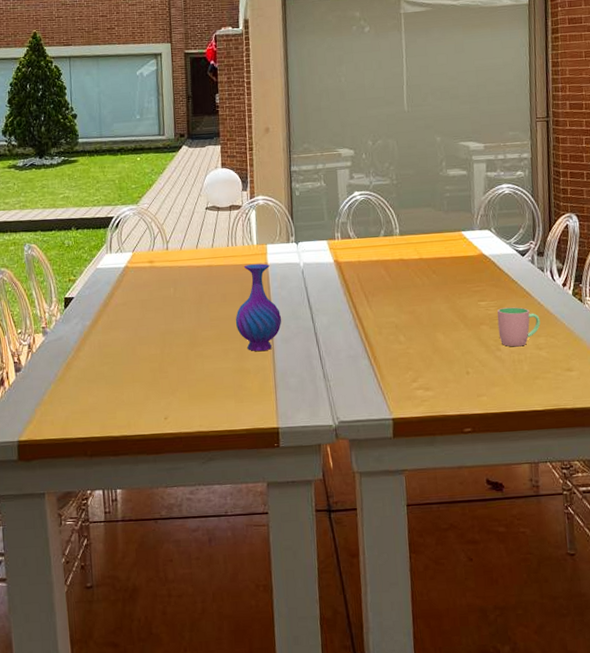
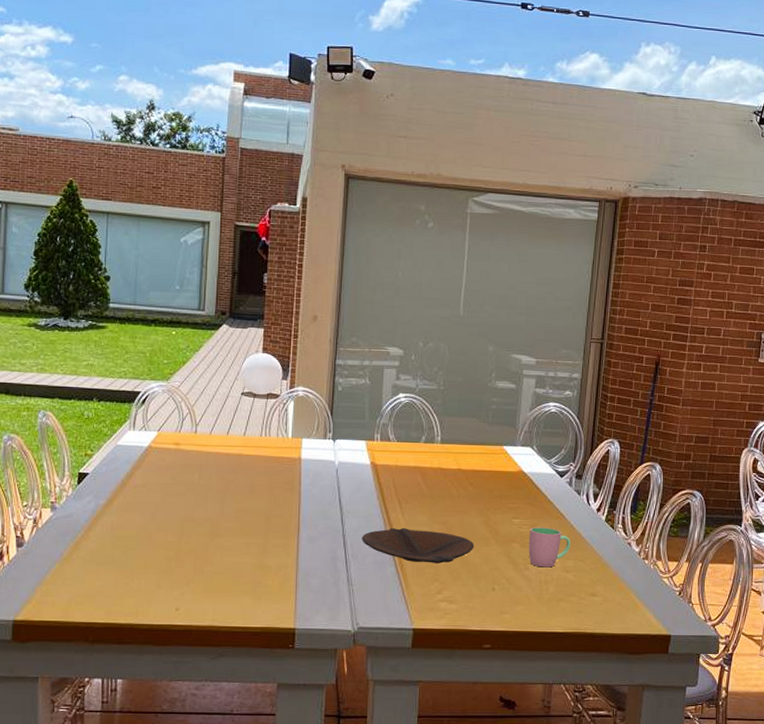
vase: present [235,263,282,352] -> none [261,457,310,549]
serving platter: none [333,321,444,353] -> present [362,528,474,564]

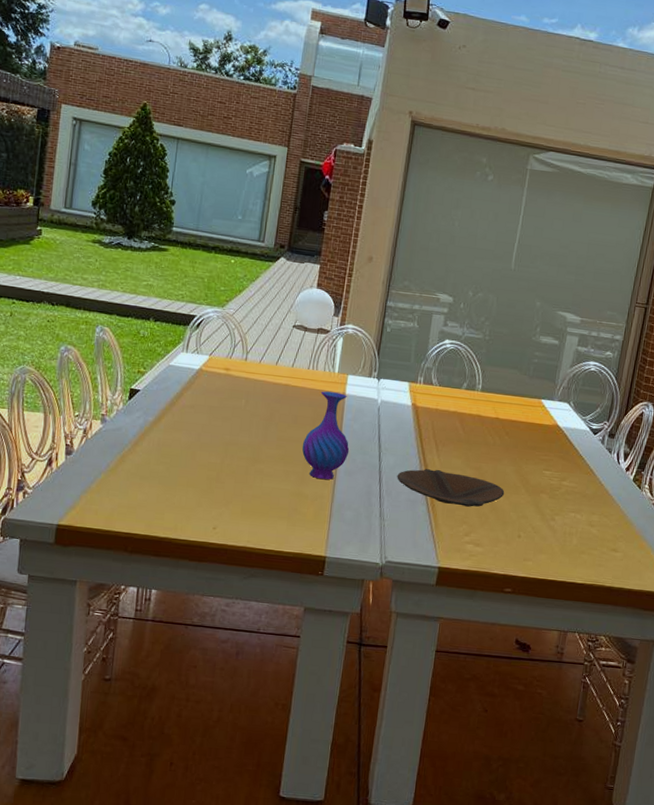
vase: none [261,457,310,549] -> present [302,391,350,480]
cup: present [528,527,571,568] -> none [556,480,598,521]

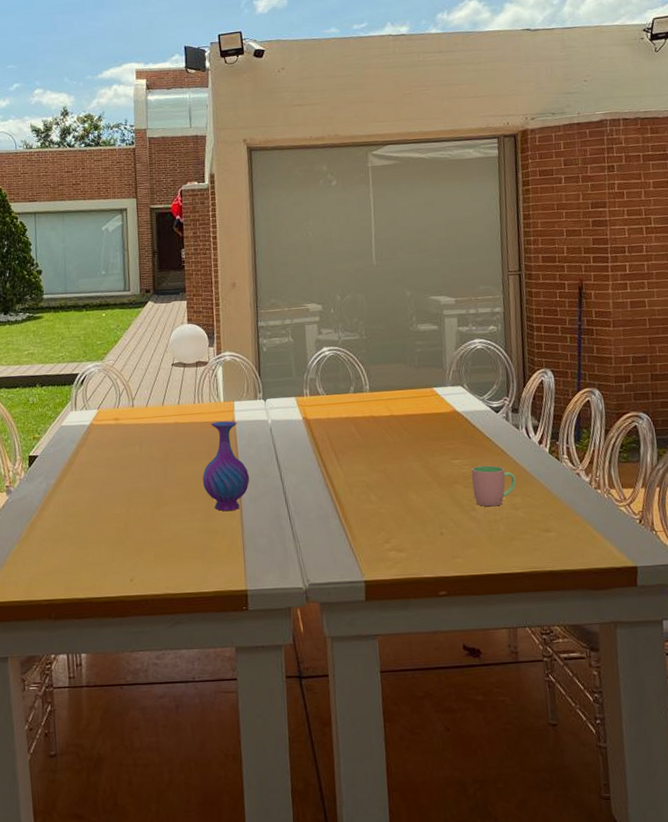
serving platter: present [397,469,505,507] -> none [302,480,417,513]
cup: none [556,480,598,521] -> present [471,465,516,507]

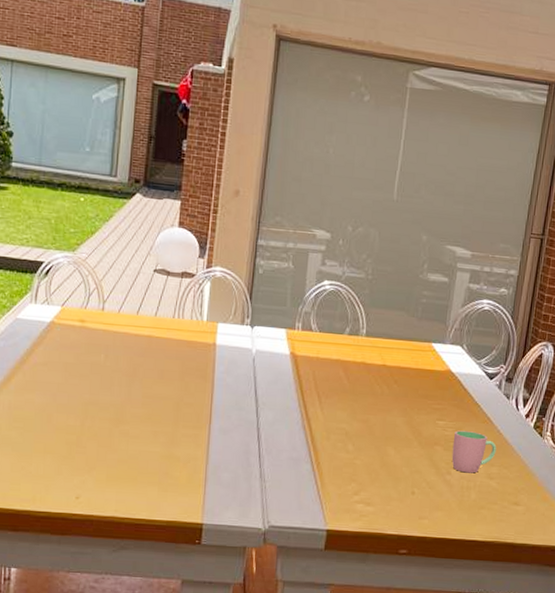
vase: present [202,421,250,511] -> none [170,342,223,440]

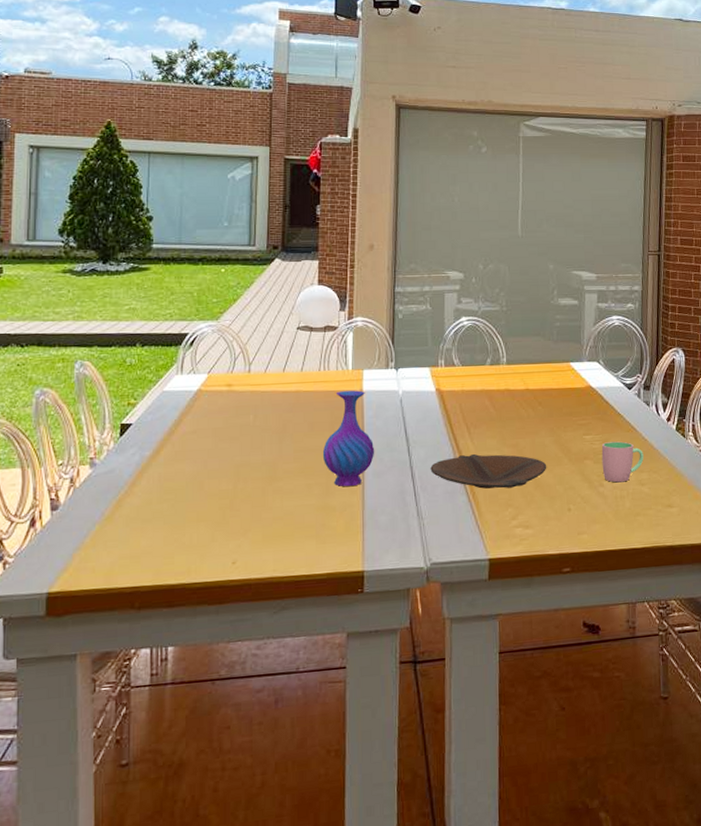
vase: none [170,342,223,440] -> present [322,390,375,487]
serving platter: none [277,423,396,463] -> present [430,454,547,489]

